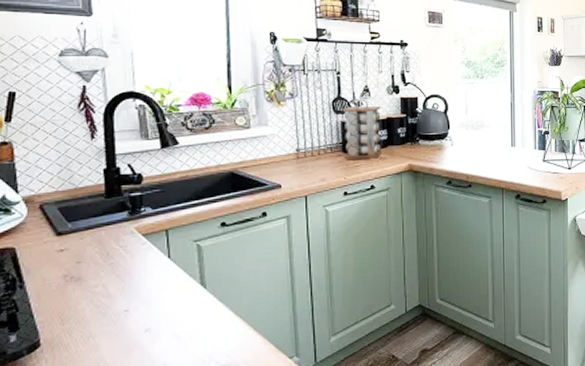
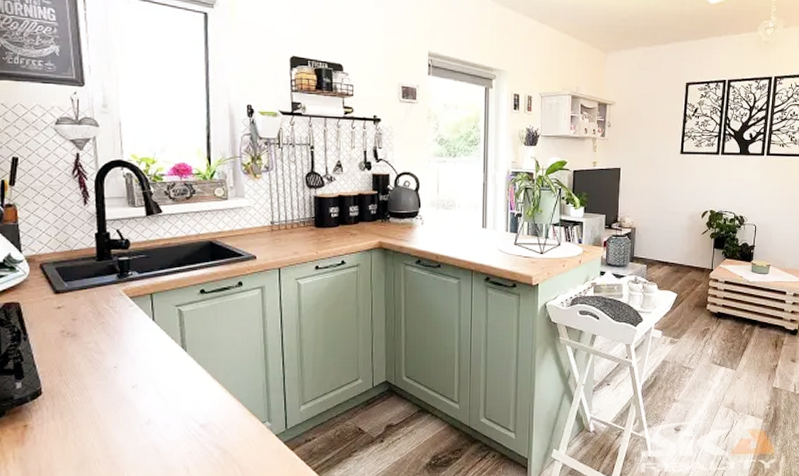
spice rack: present [342,99,382,160] -> none [315,174,353,235]

